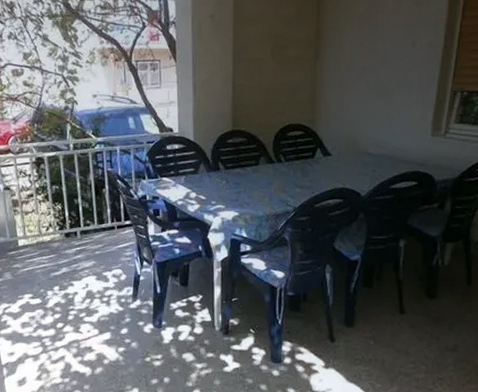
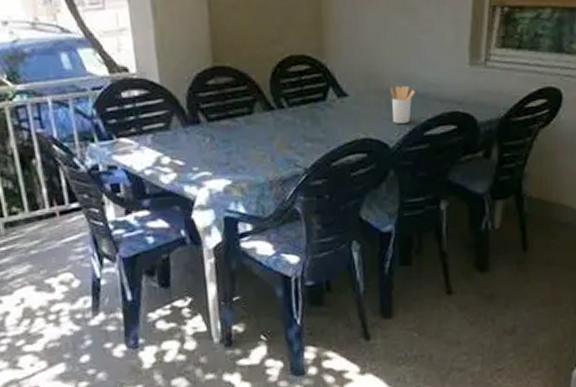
utensil holder: none [364,149,385,178] -> present [389,85,415,124]

